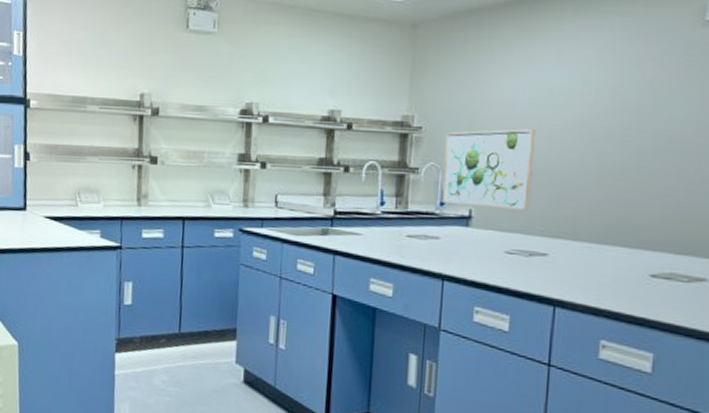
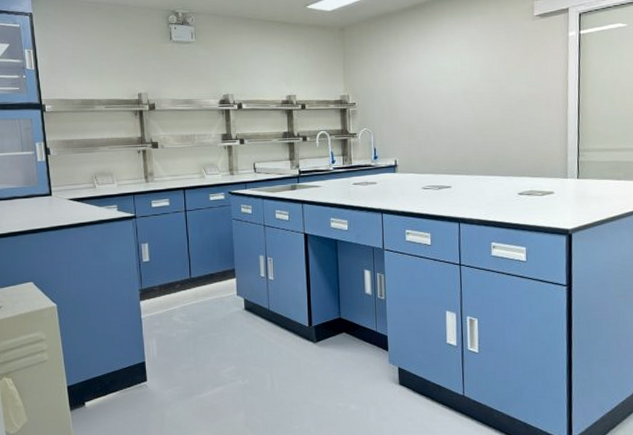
wall art: present [441,129,537,210] -> none [373,99,436,158]

